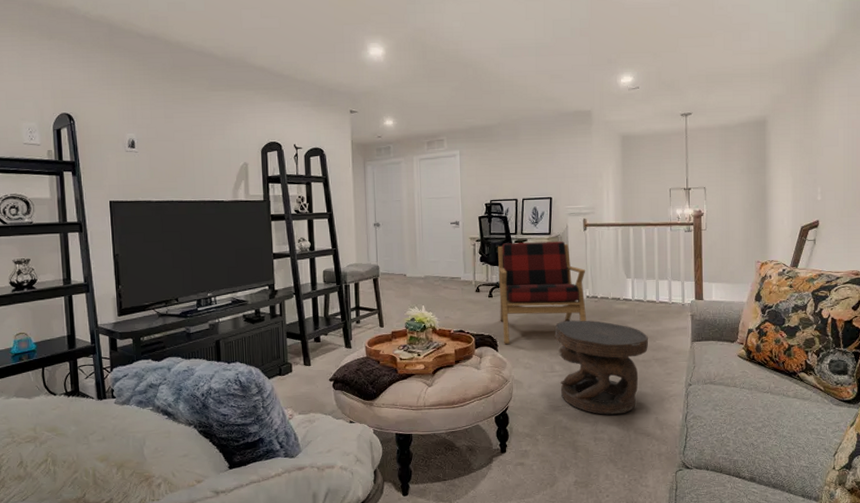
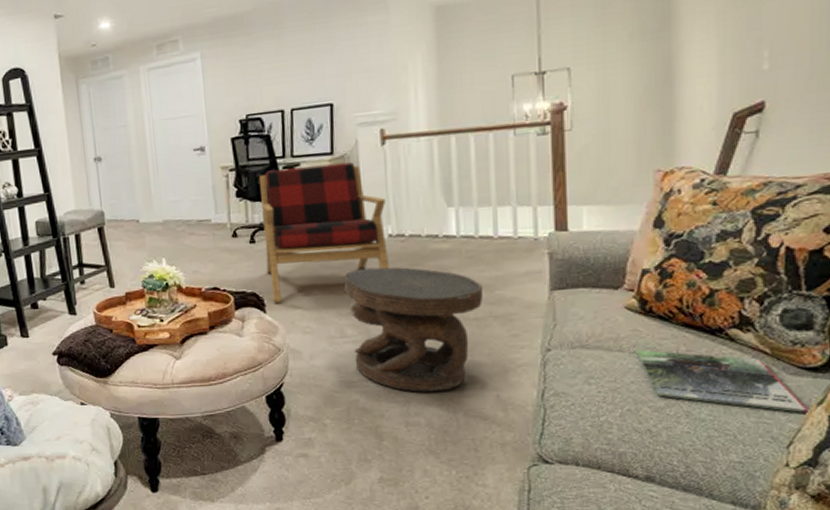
magazine: none [744,386,845,432] -> present [635,350,808,413]

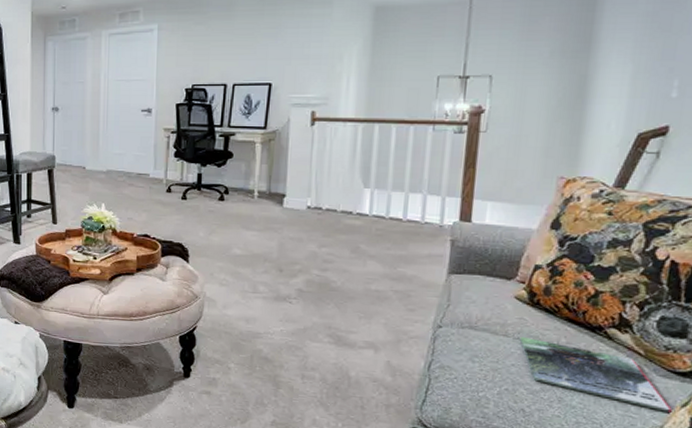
armchair: present [259,162,390,303] -> none [194,137,310,255]
carved stool: present [343,267,484,392] -> none [261,234,388,352]

